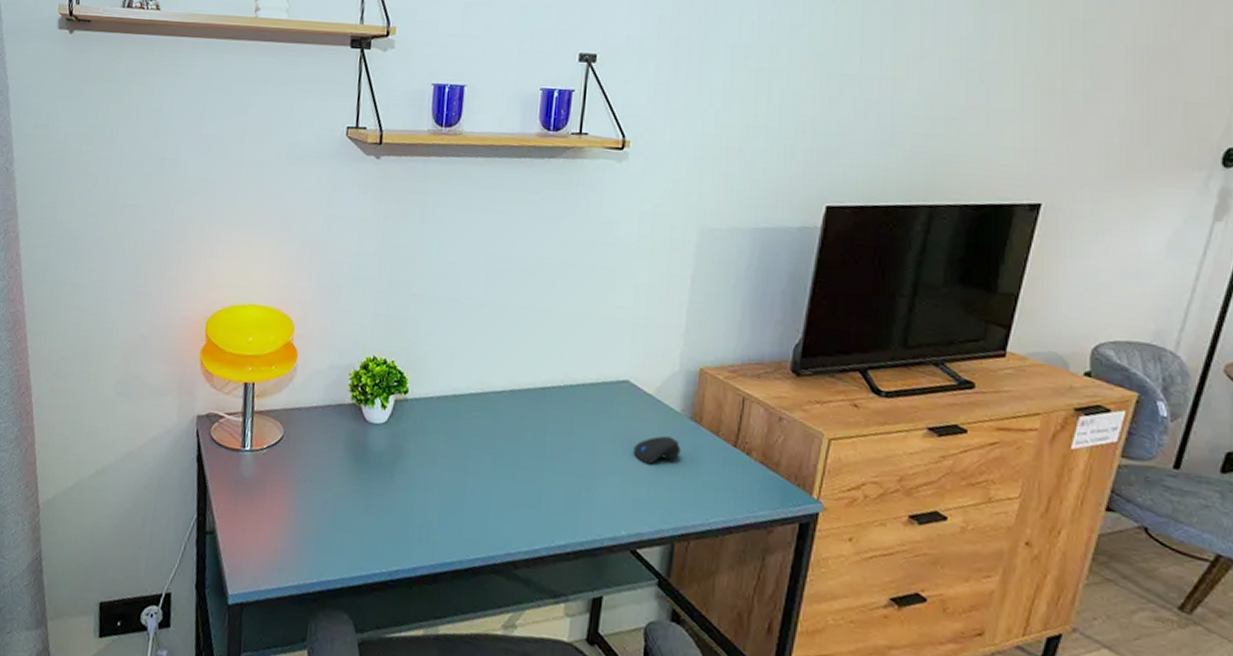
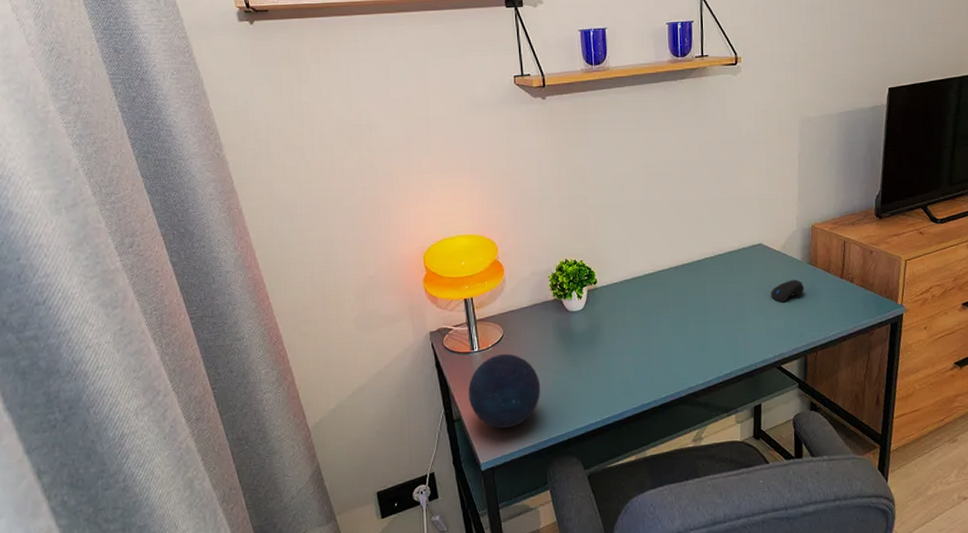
decorative orb: none [228,459,319,557] -> present [468,353,541,428]

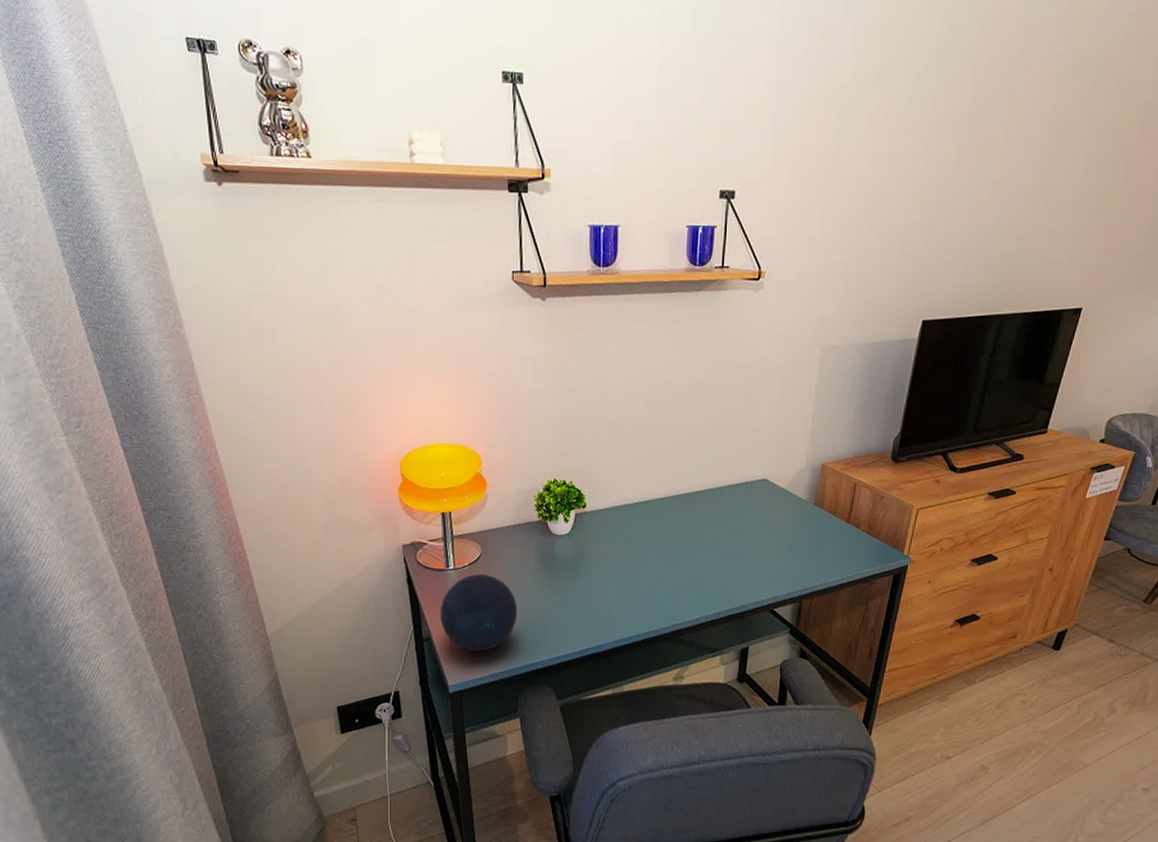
computer mouse: present [770,279,805,303] -> none [770,520,807,544]

